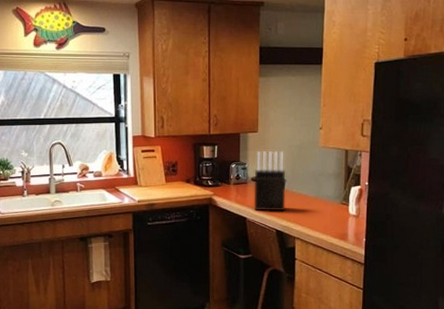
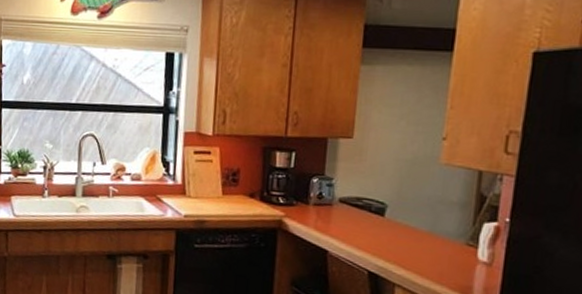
knife block: present [253,151,286,211] -> none [339,163,389,247]

